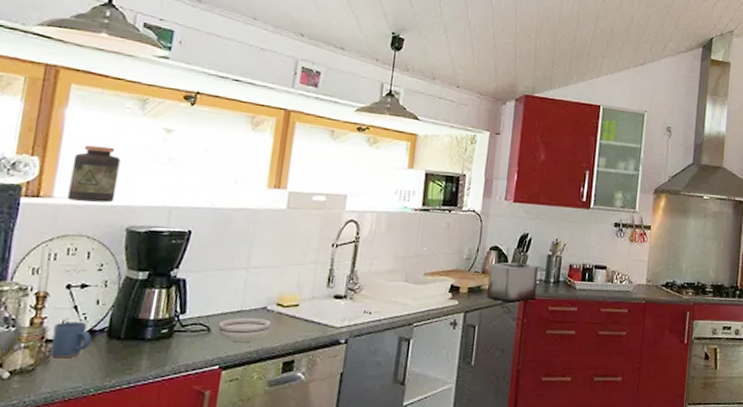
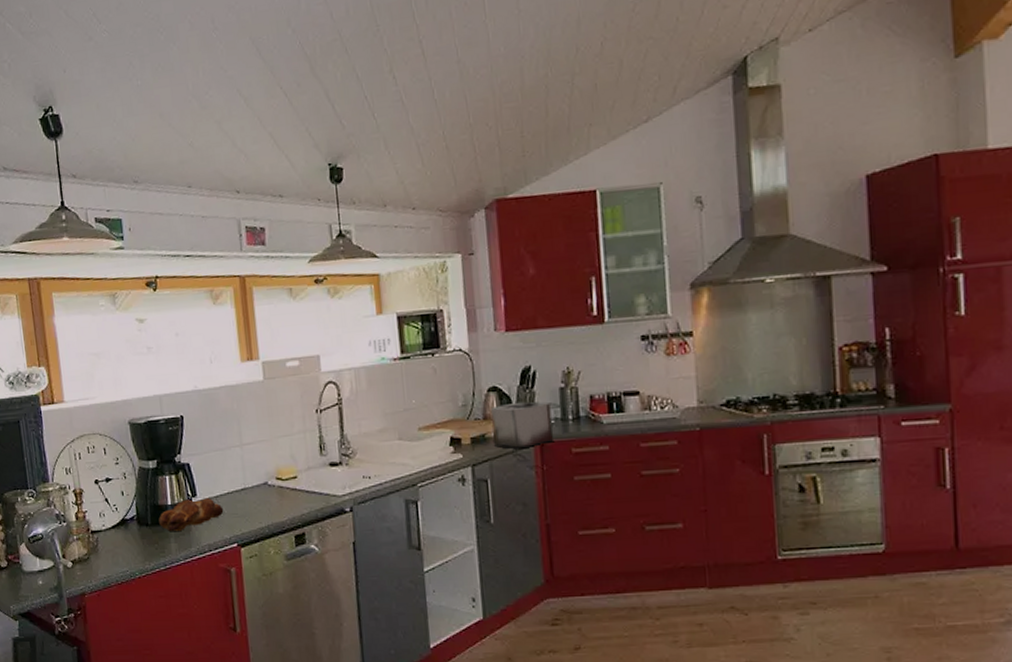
mug: present [50,322,92,359] -> none [94,513,126,547]
jar: present [67,145,121,203] -> none [71,346,113,403]
bread loaf: none [134,315,213,349] -> present [159,498,224,532]
bowl: present [218,318,271,343] -> none [227,494,275,520]

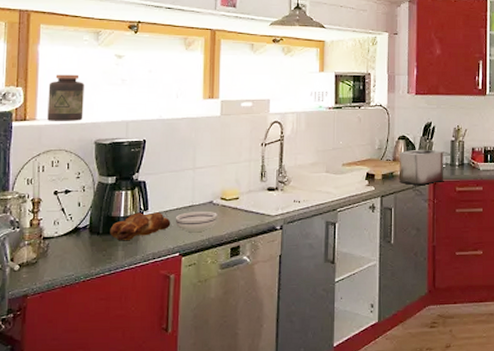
jar: none [71,346,113,403] -> present [47,74,84,122]
bowl: none [227,494,275,520] -> present [175,212,217,233]

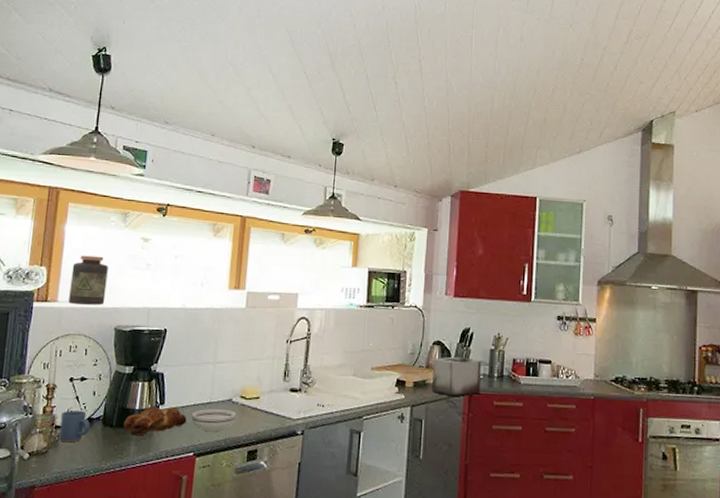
mug: none [48,222,78,252] -> present [59,410,91,443]

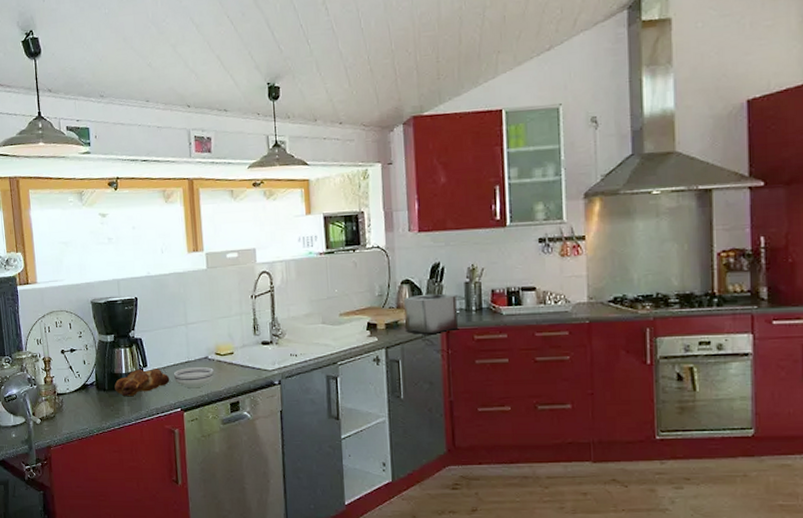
mug: present [59,410,91,443] -> none [60,379,87,407]
jar: present [68,255,109,306] -> none [43,236,78,284]

